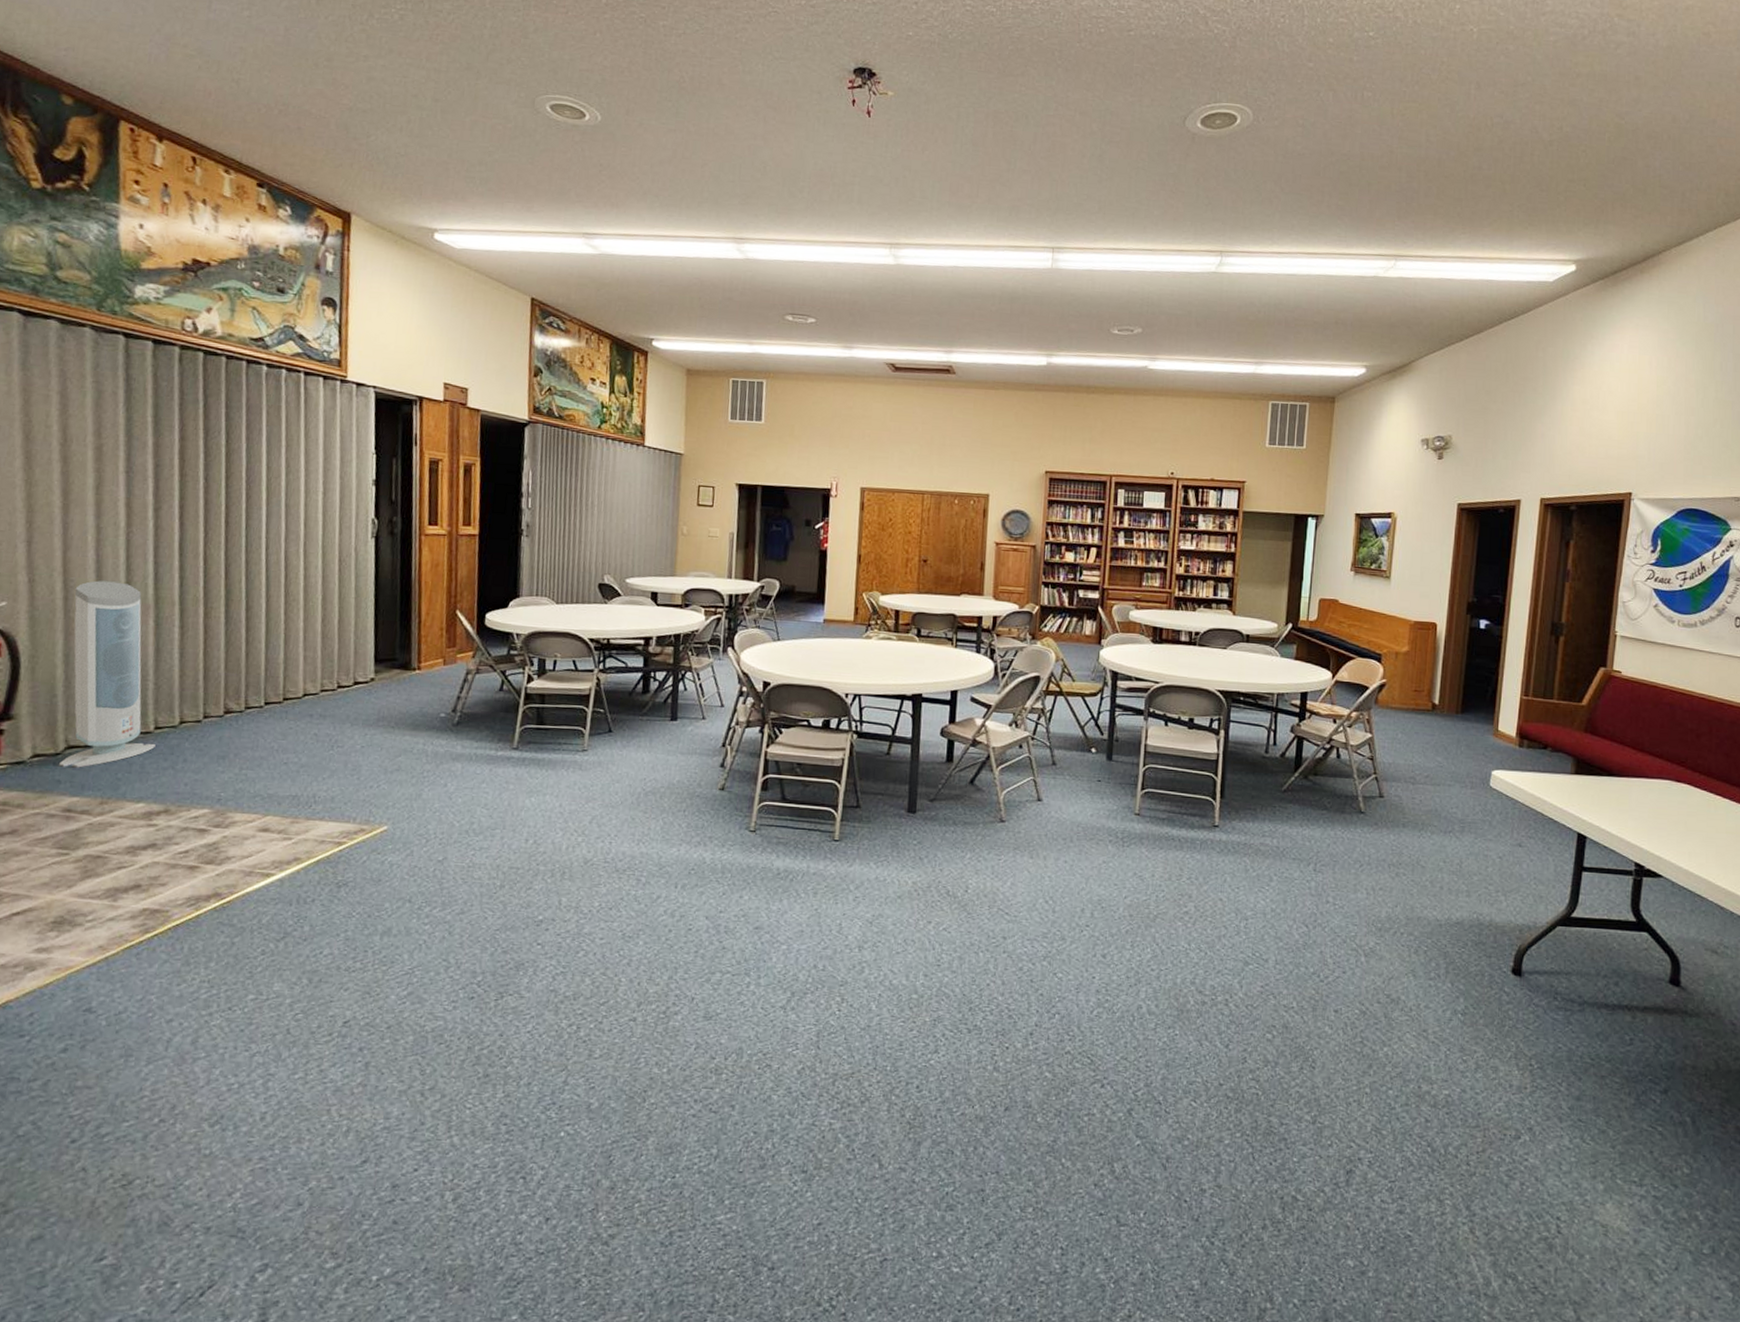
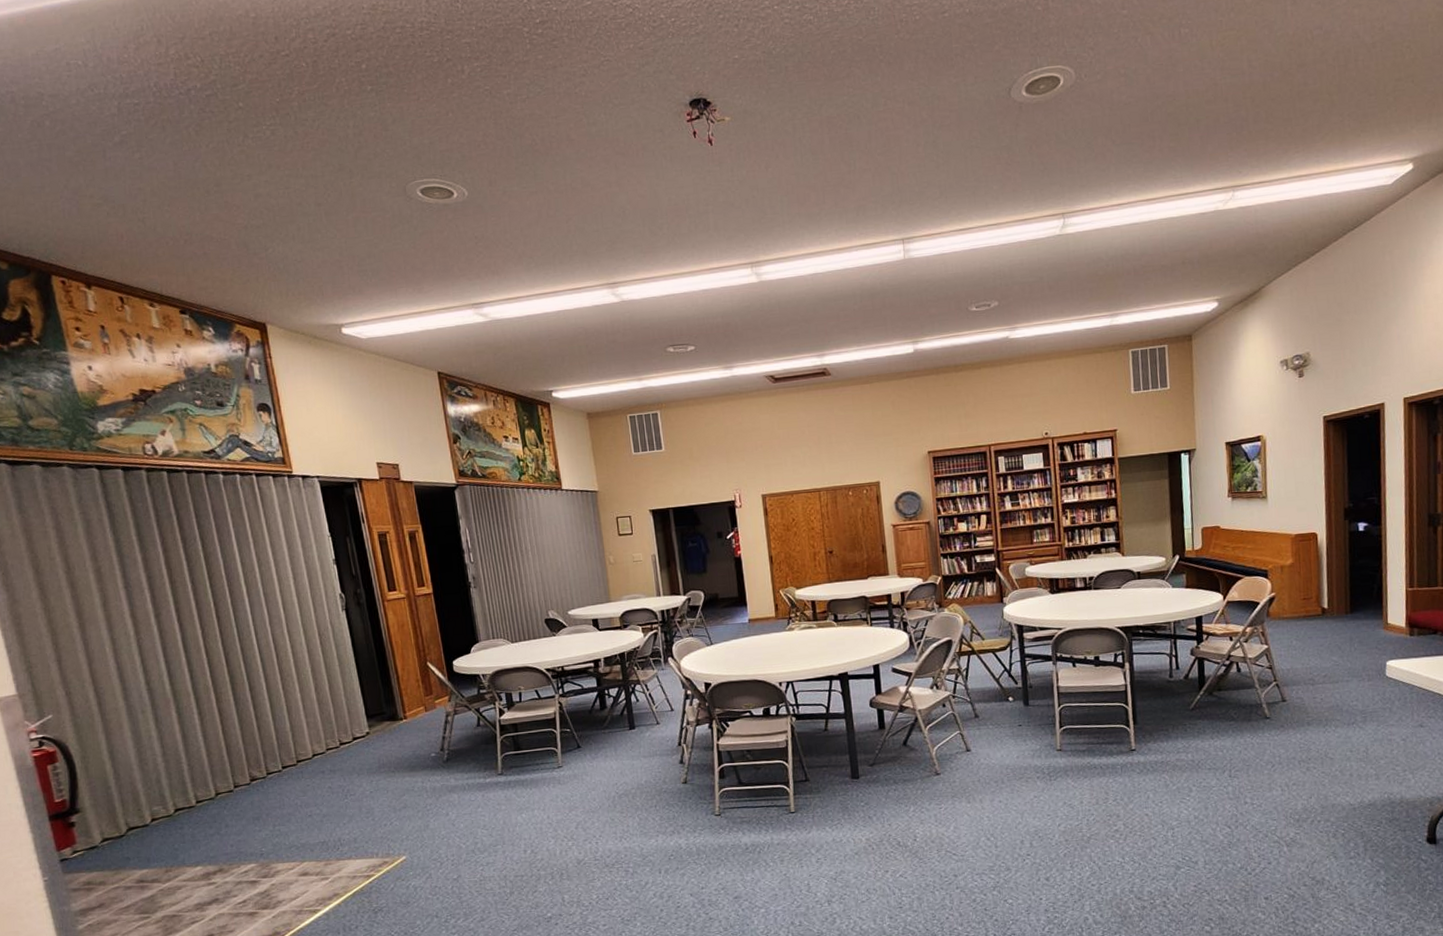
air purifier: present [58,580,156,768] -> none [105,683,200,846]

